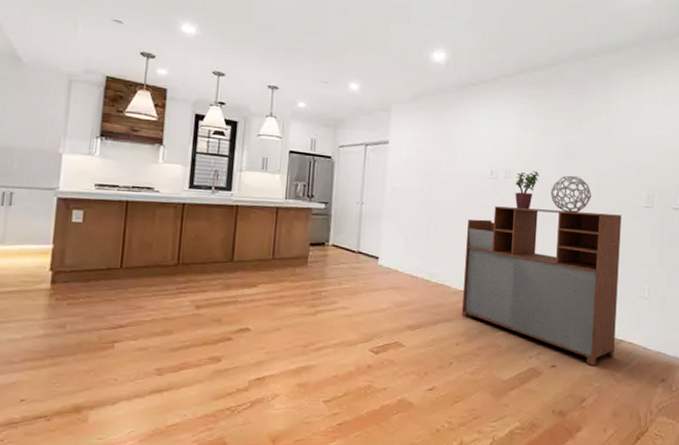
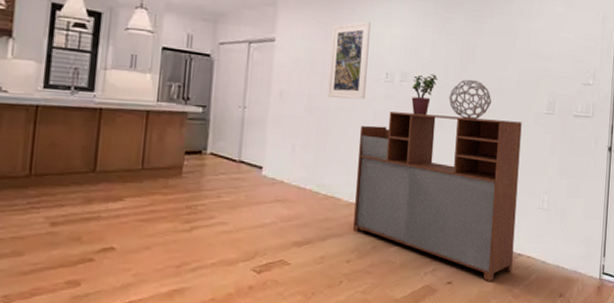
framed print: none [437,124,476,195] -> present [328,21,371,100]

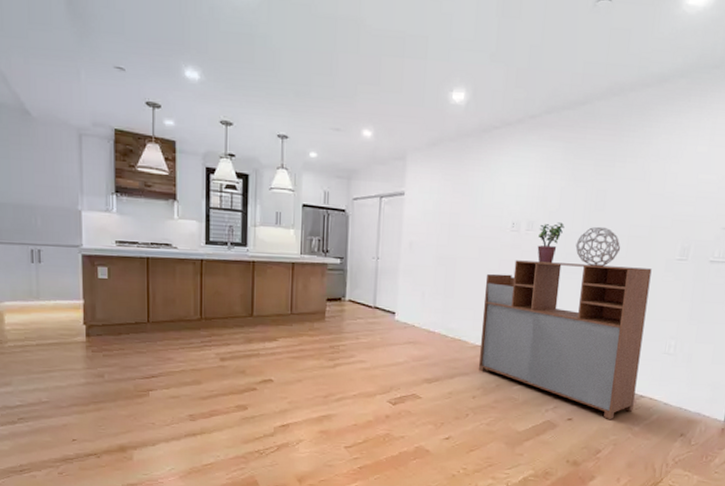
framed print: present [328,21,371,100] -> none [455,172,498,249]

